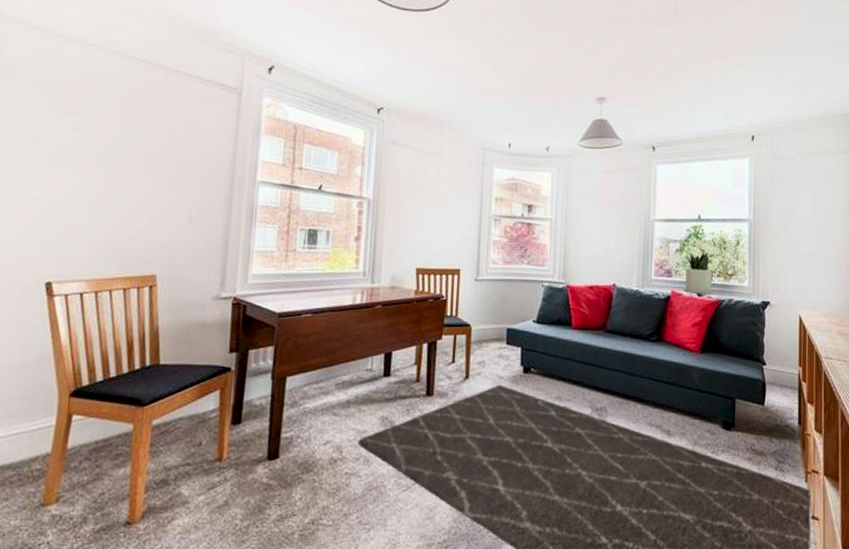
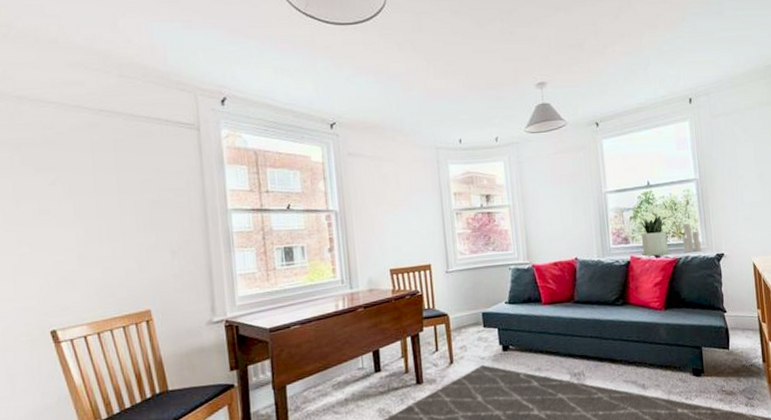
candle: none [728,262,747,297] -> present [682,221,702,253]

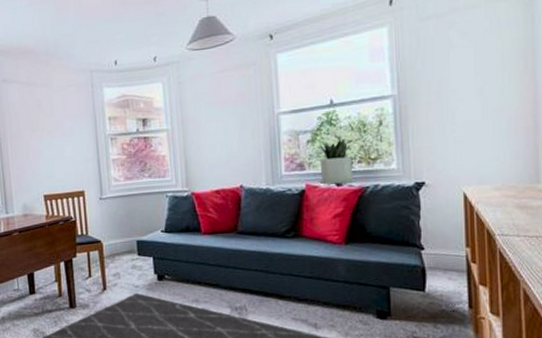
candle: present [682,221,702,253] -> none [371,145,396,181]

